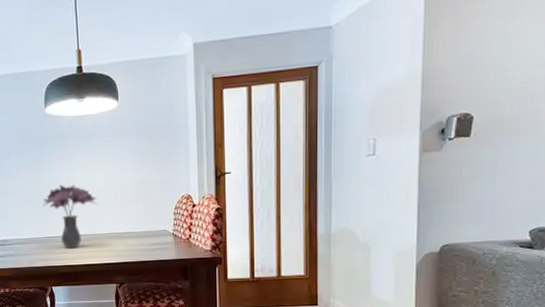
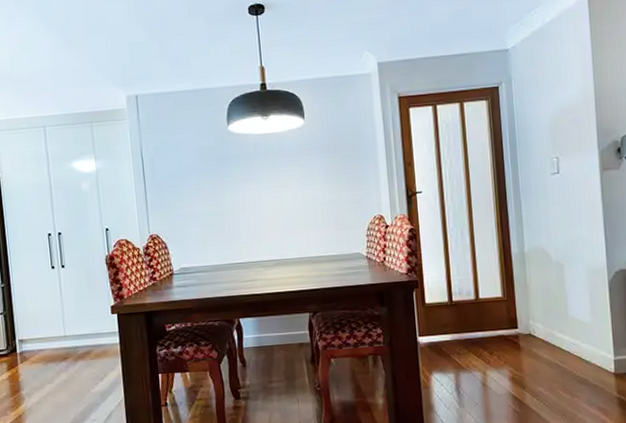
flower arrangement: present [43,184,97,249] -> none [227,206,286,276]

